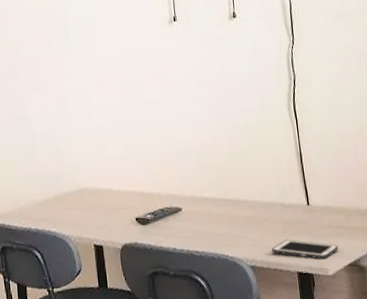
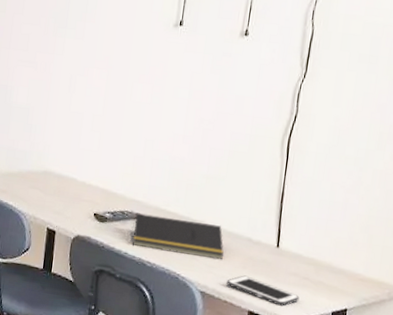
notepad: none [174,199,264,239] -> present [131,213,224,260]

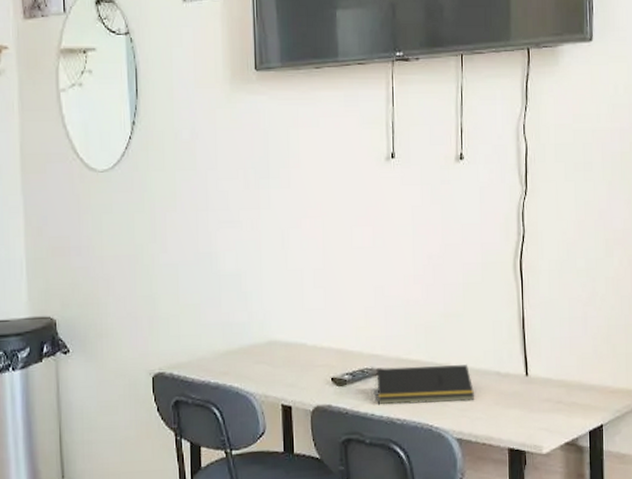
cell phone: present [226,275,300,306] -> none [482,412,556,436]

